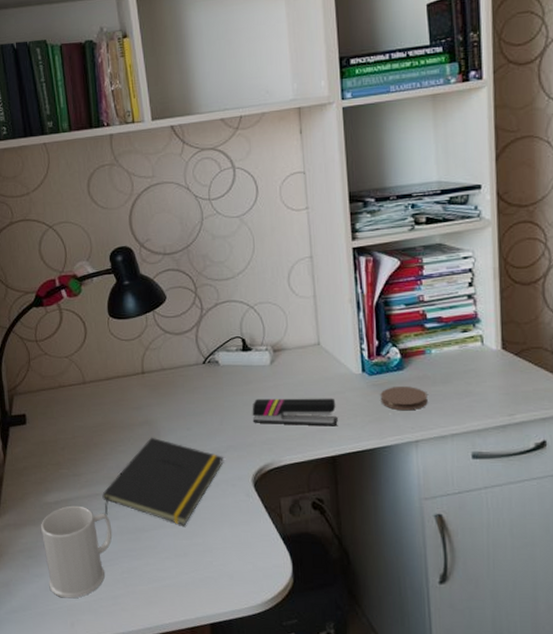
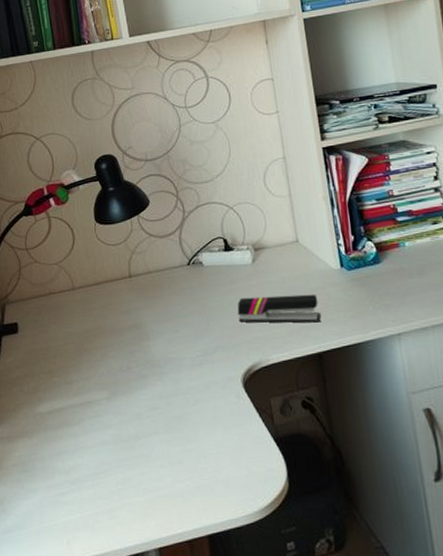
mug: present [41,505,113,599] -> none [34,414,106,514]
notepad: present [102,437,223,525] -> none [94,340,212,431]
coaster: present [380,386,428,411] -> none [360,279,406,304]

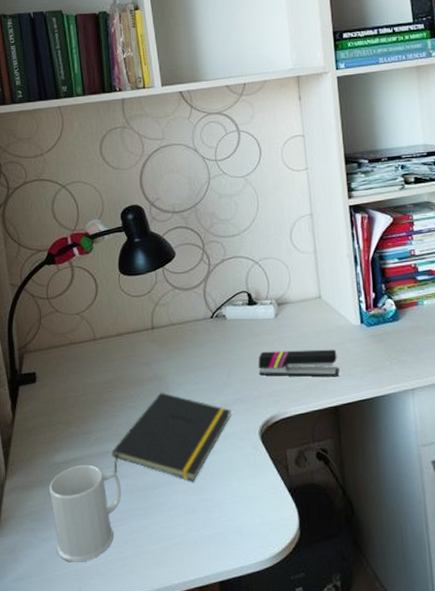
mug: none [34,414,106,514] -> present [49,464,122,562]
notepad: none [94,340,212,431] -> present [112,392,231,481]

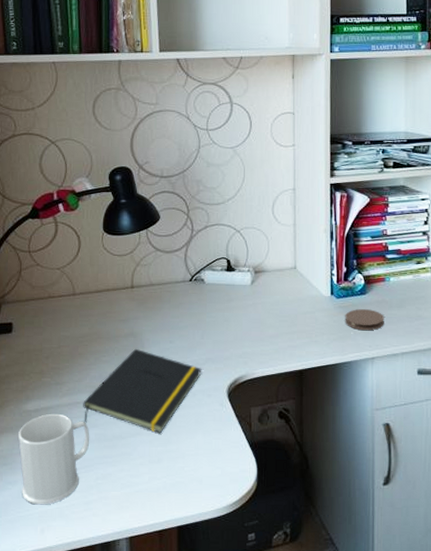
stapler: present [258,349,339,377] -> none [231,315,307,343]
coaster: none [378,336,422,360] -> present [345,309,384,331]

